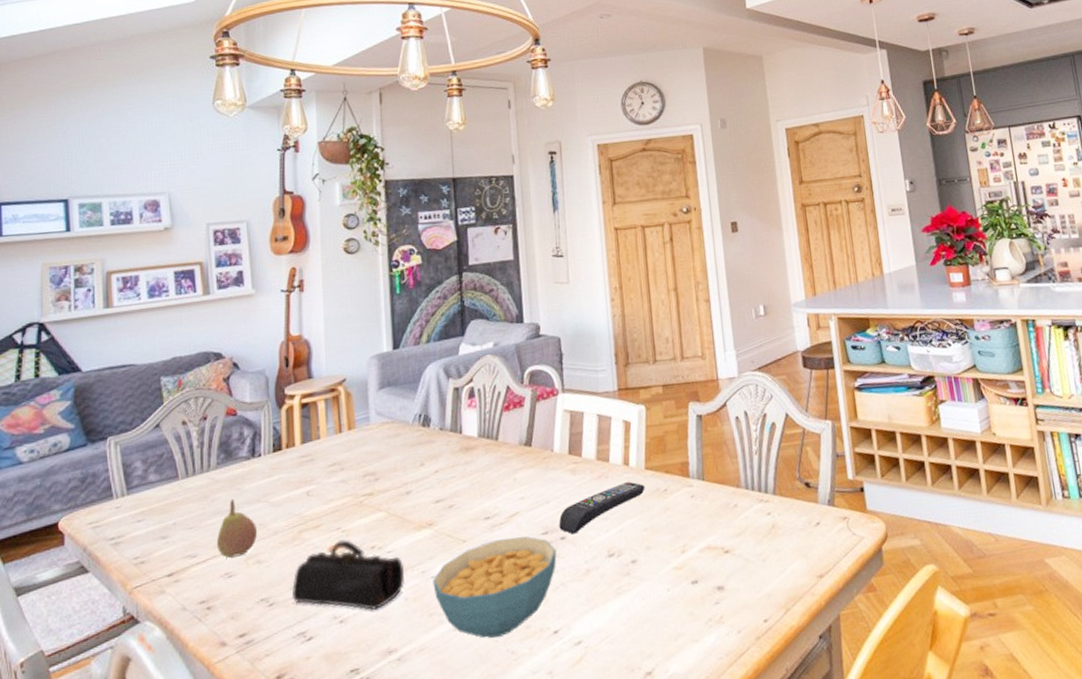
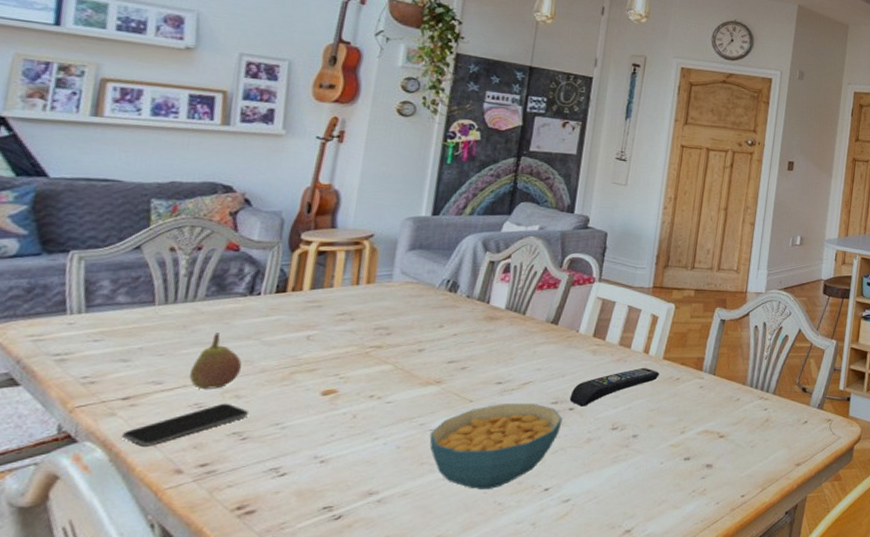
smartphone: none [172,569,270,622] -> present [121,403,248,446]
pencil case: present [292,539,405,610] -> none [271,386,403,454]

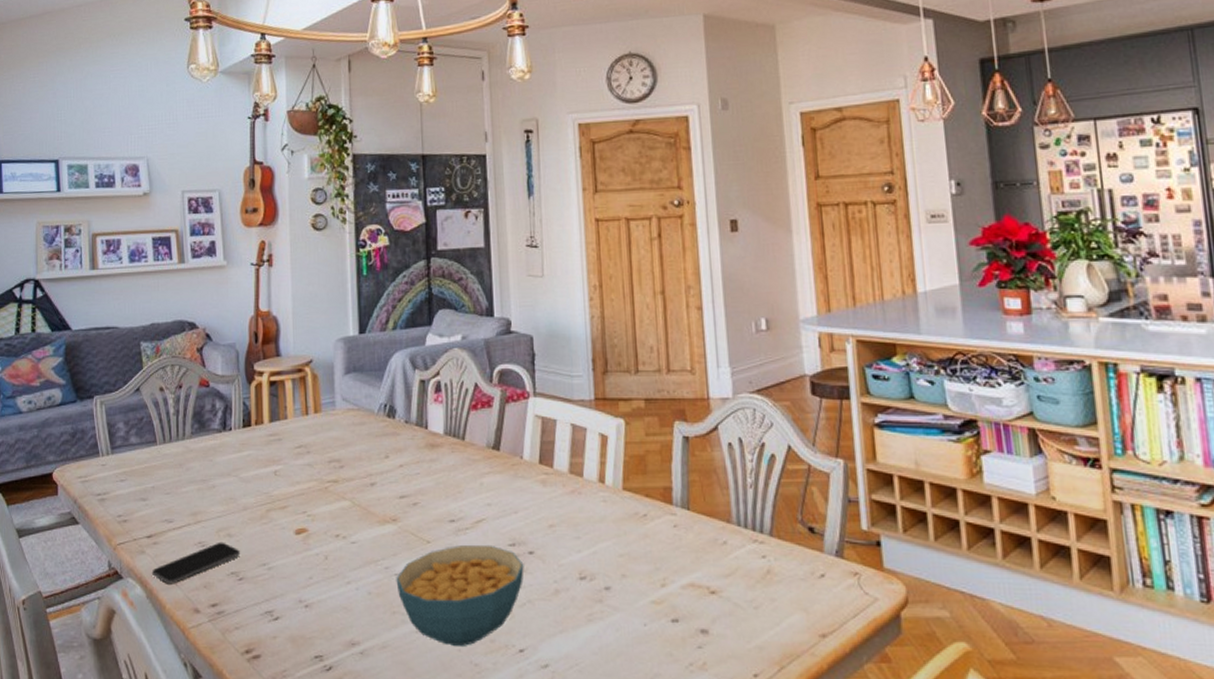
fruit: present [190,332,242,389] -> none [191,470,228,527]
remote control: present [569,367,660,407] -> none [527,501,622,550]

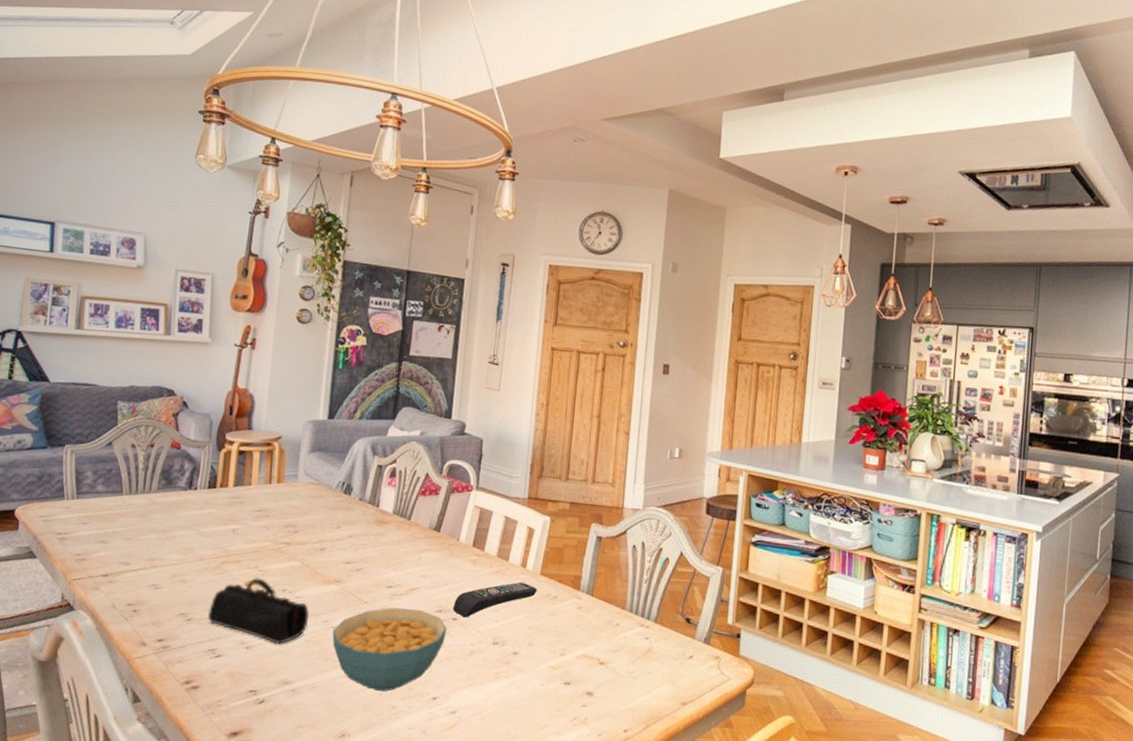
smartphone: present [151,542,240,584] -> none [103,586,191,619]
pencil case: none [260,524,368,599] -> present [208,578,310,644]
remote control: none [527,501,622,550] -> present [453,582,537,618]

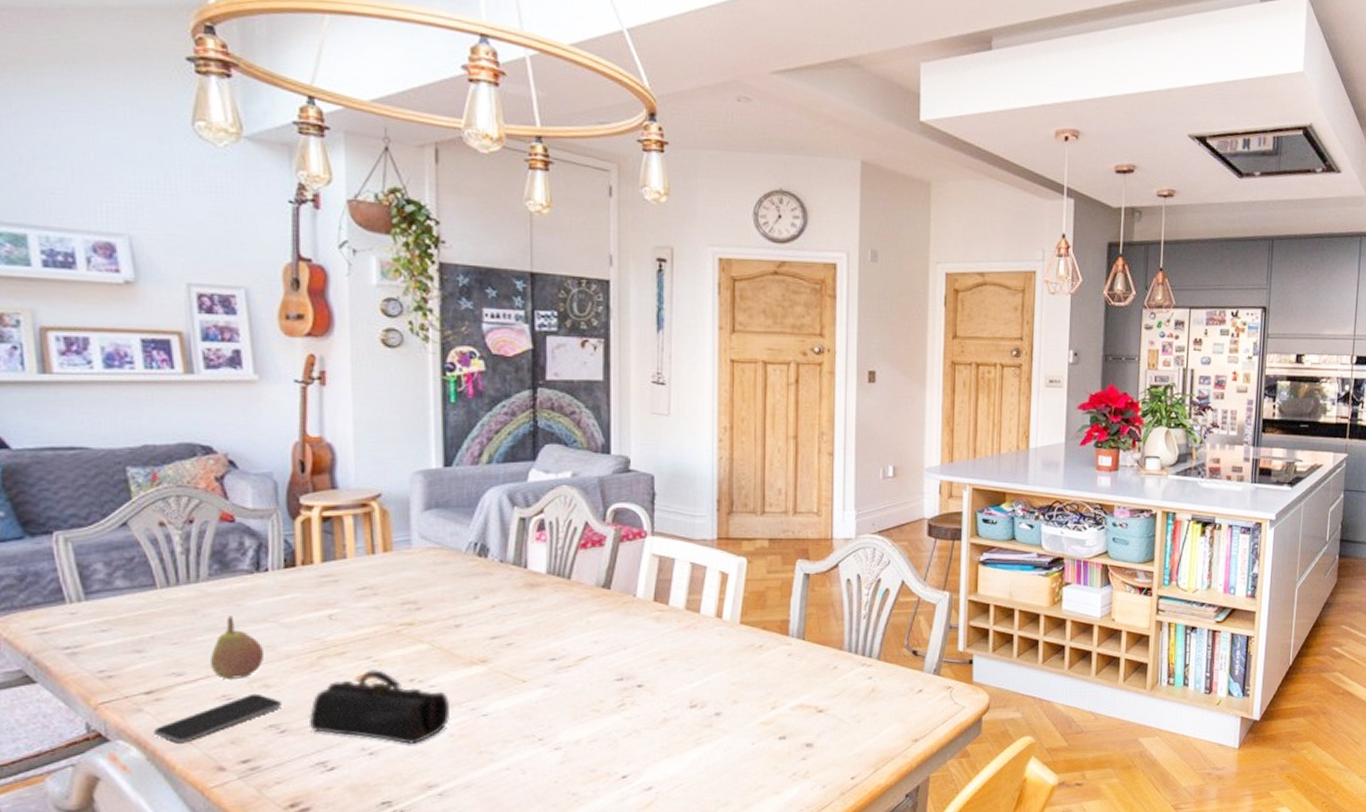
smartphone: none [103,586,191,619] -> present [153,693,281,743]
fruit: none [149,522,185,573] -> present [211,616,263,679]
cereal bowl: present [332,607,447,692] -> none [484,680,632,779]
remote control: present [453,582,537,618] -> none [636,634,738,683]

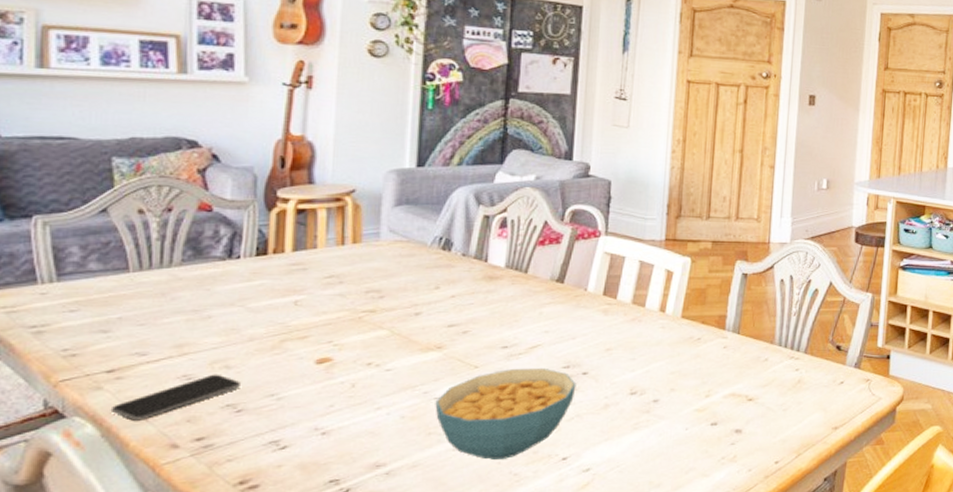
fruit: present [211,616,263,679] -> none [175,300,228,360]
pencil case: present [310,670,451,744] -> none [267,354,405,425]
cereal bowl: none [484,680,632,779] -> present [435,367,576,460]

